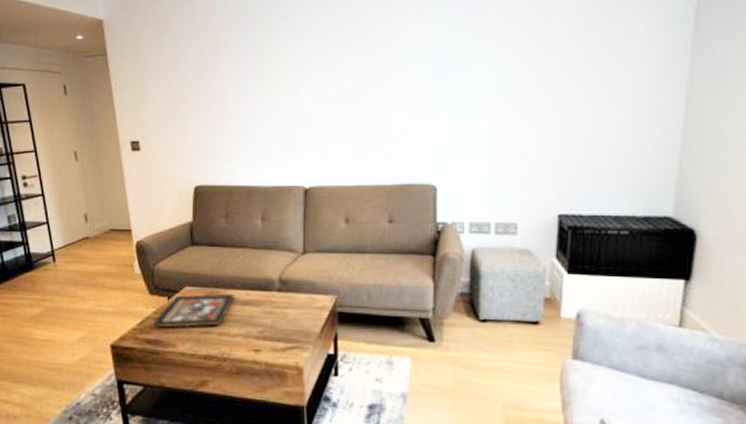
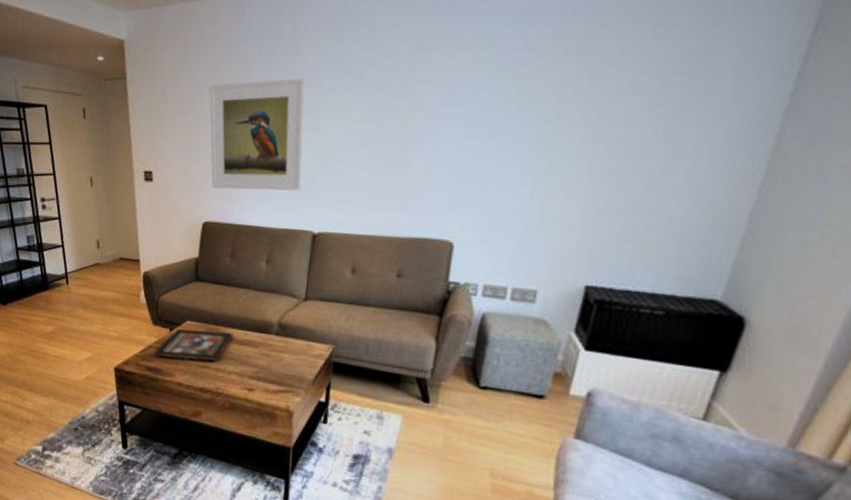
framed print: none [191,46,288,153] -> present [209,78,305,191]

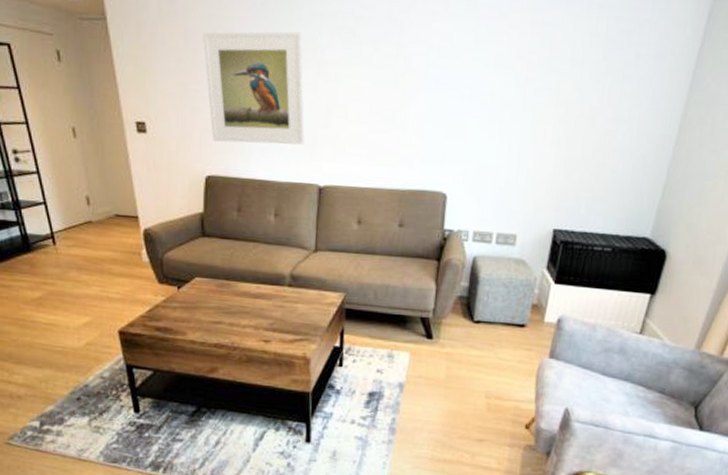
decorative tray: present [155,328,233,361] -> none [163,285,246,317]

